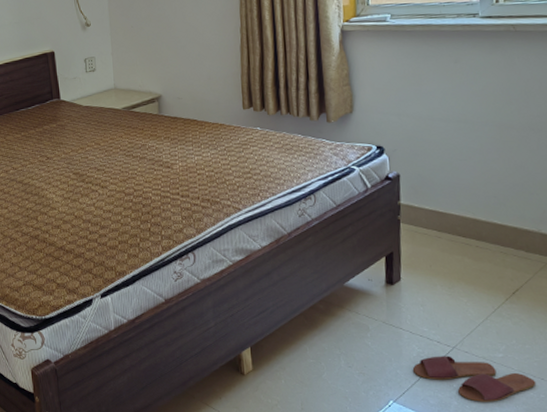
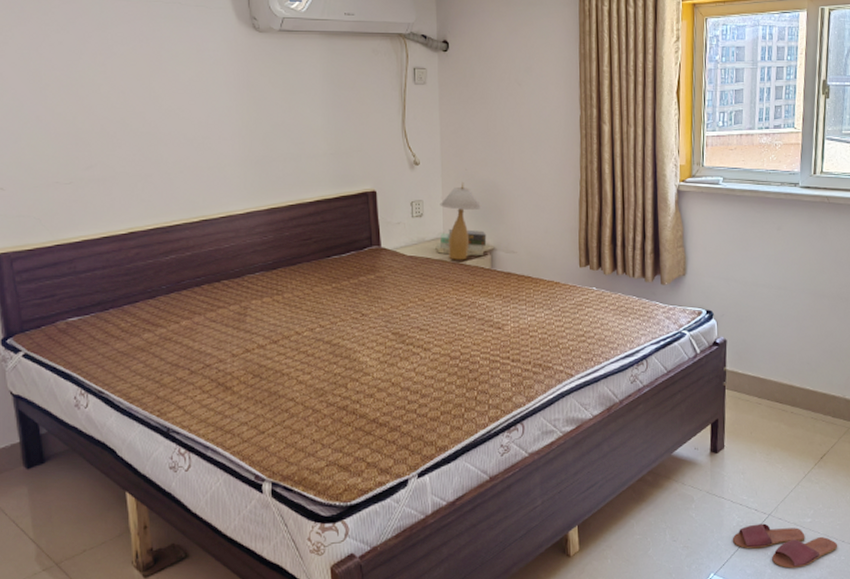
books: none [108,80,154,103] -> present [435,228,487,256]
table lamp: none [110,38,148,108] -> present [440,182,482,260]

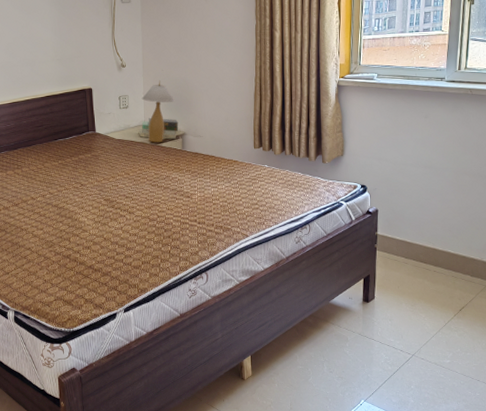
slippers: present [733,523,838,569] -> none [381,362,474,400]

